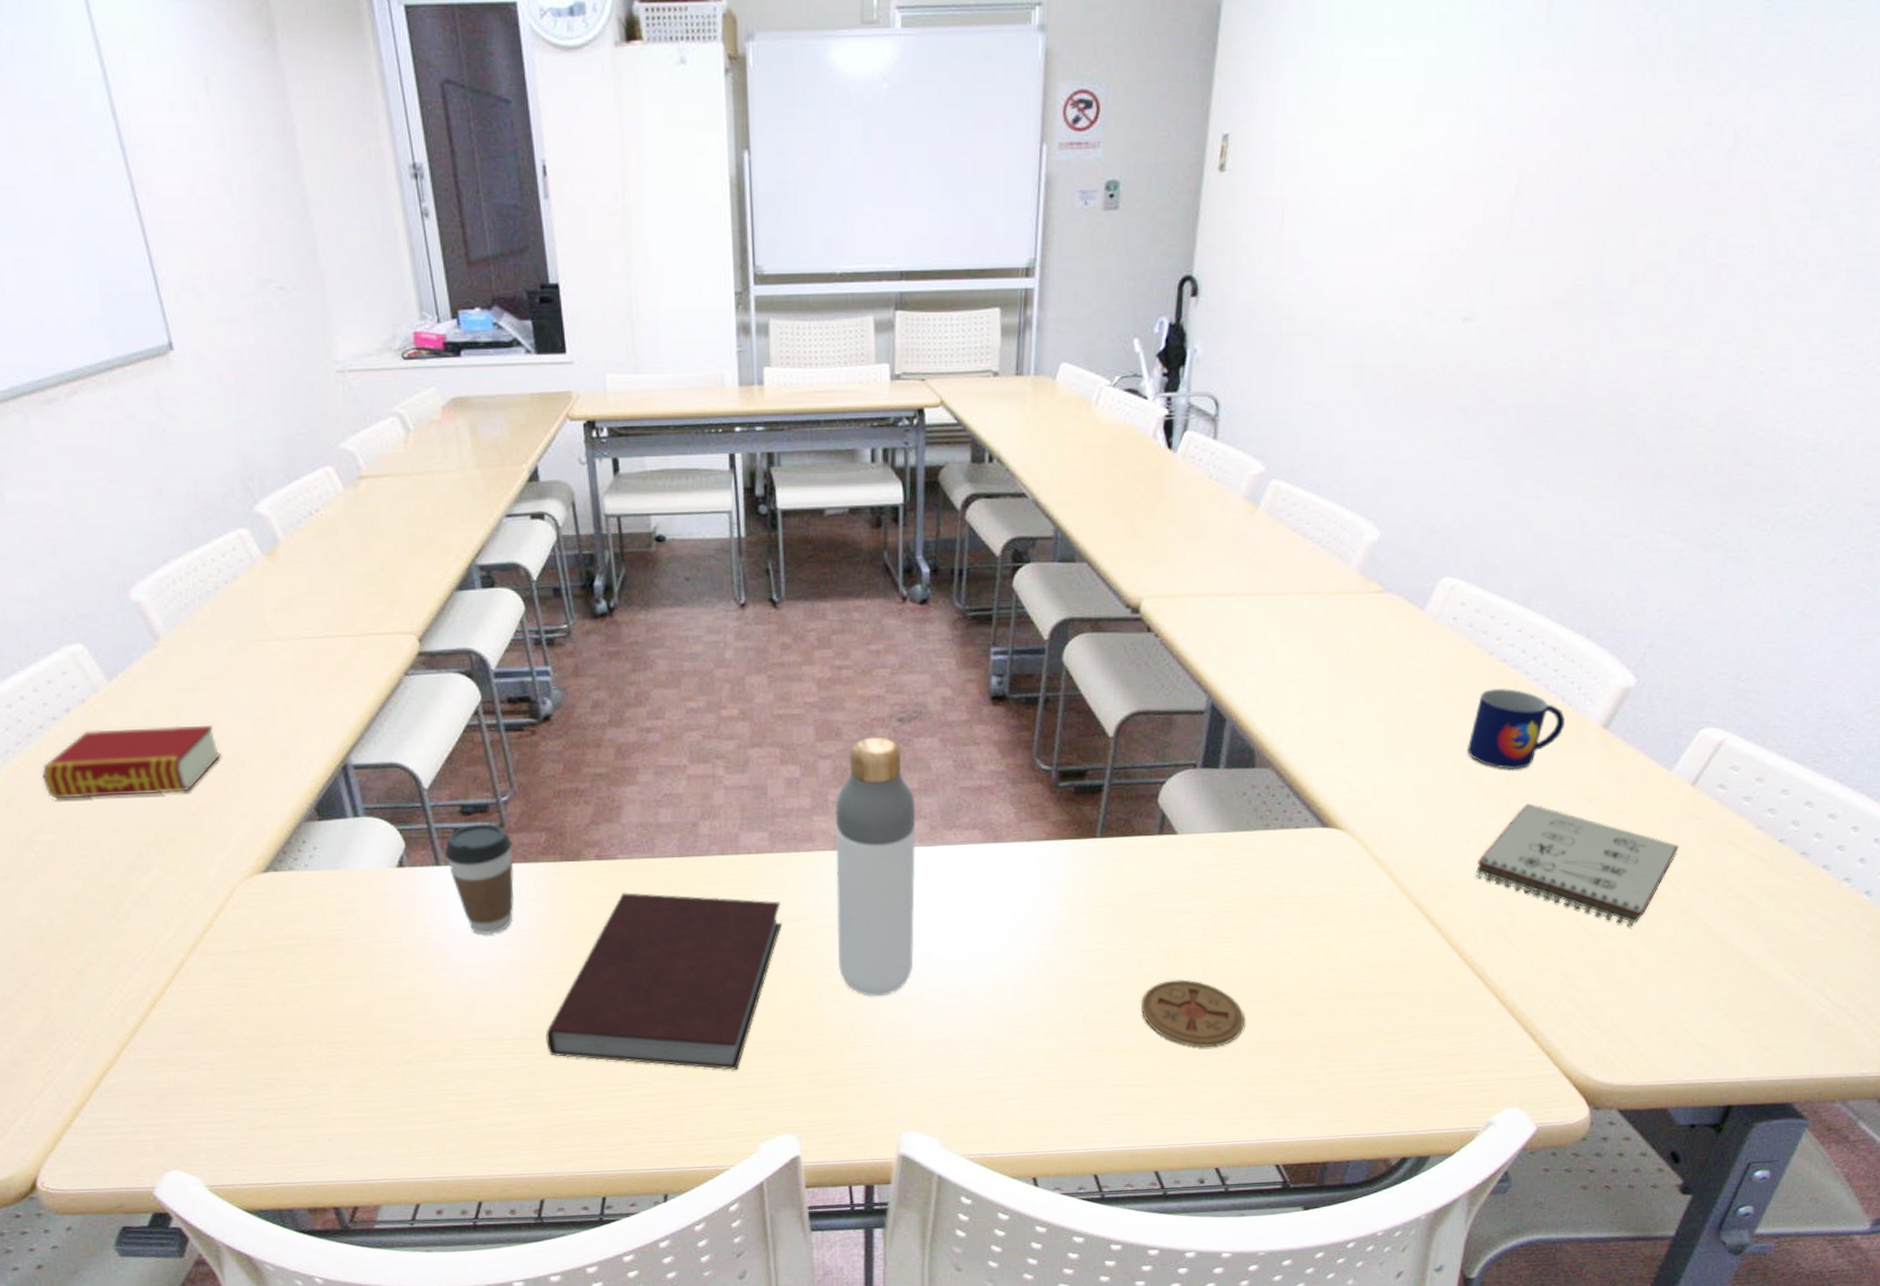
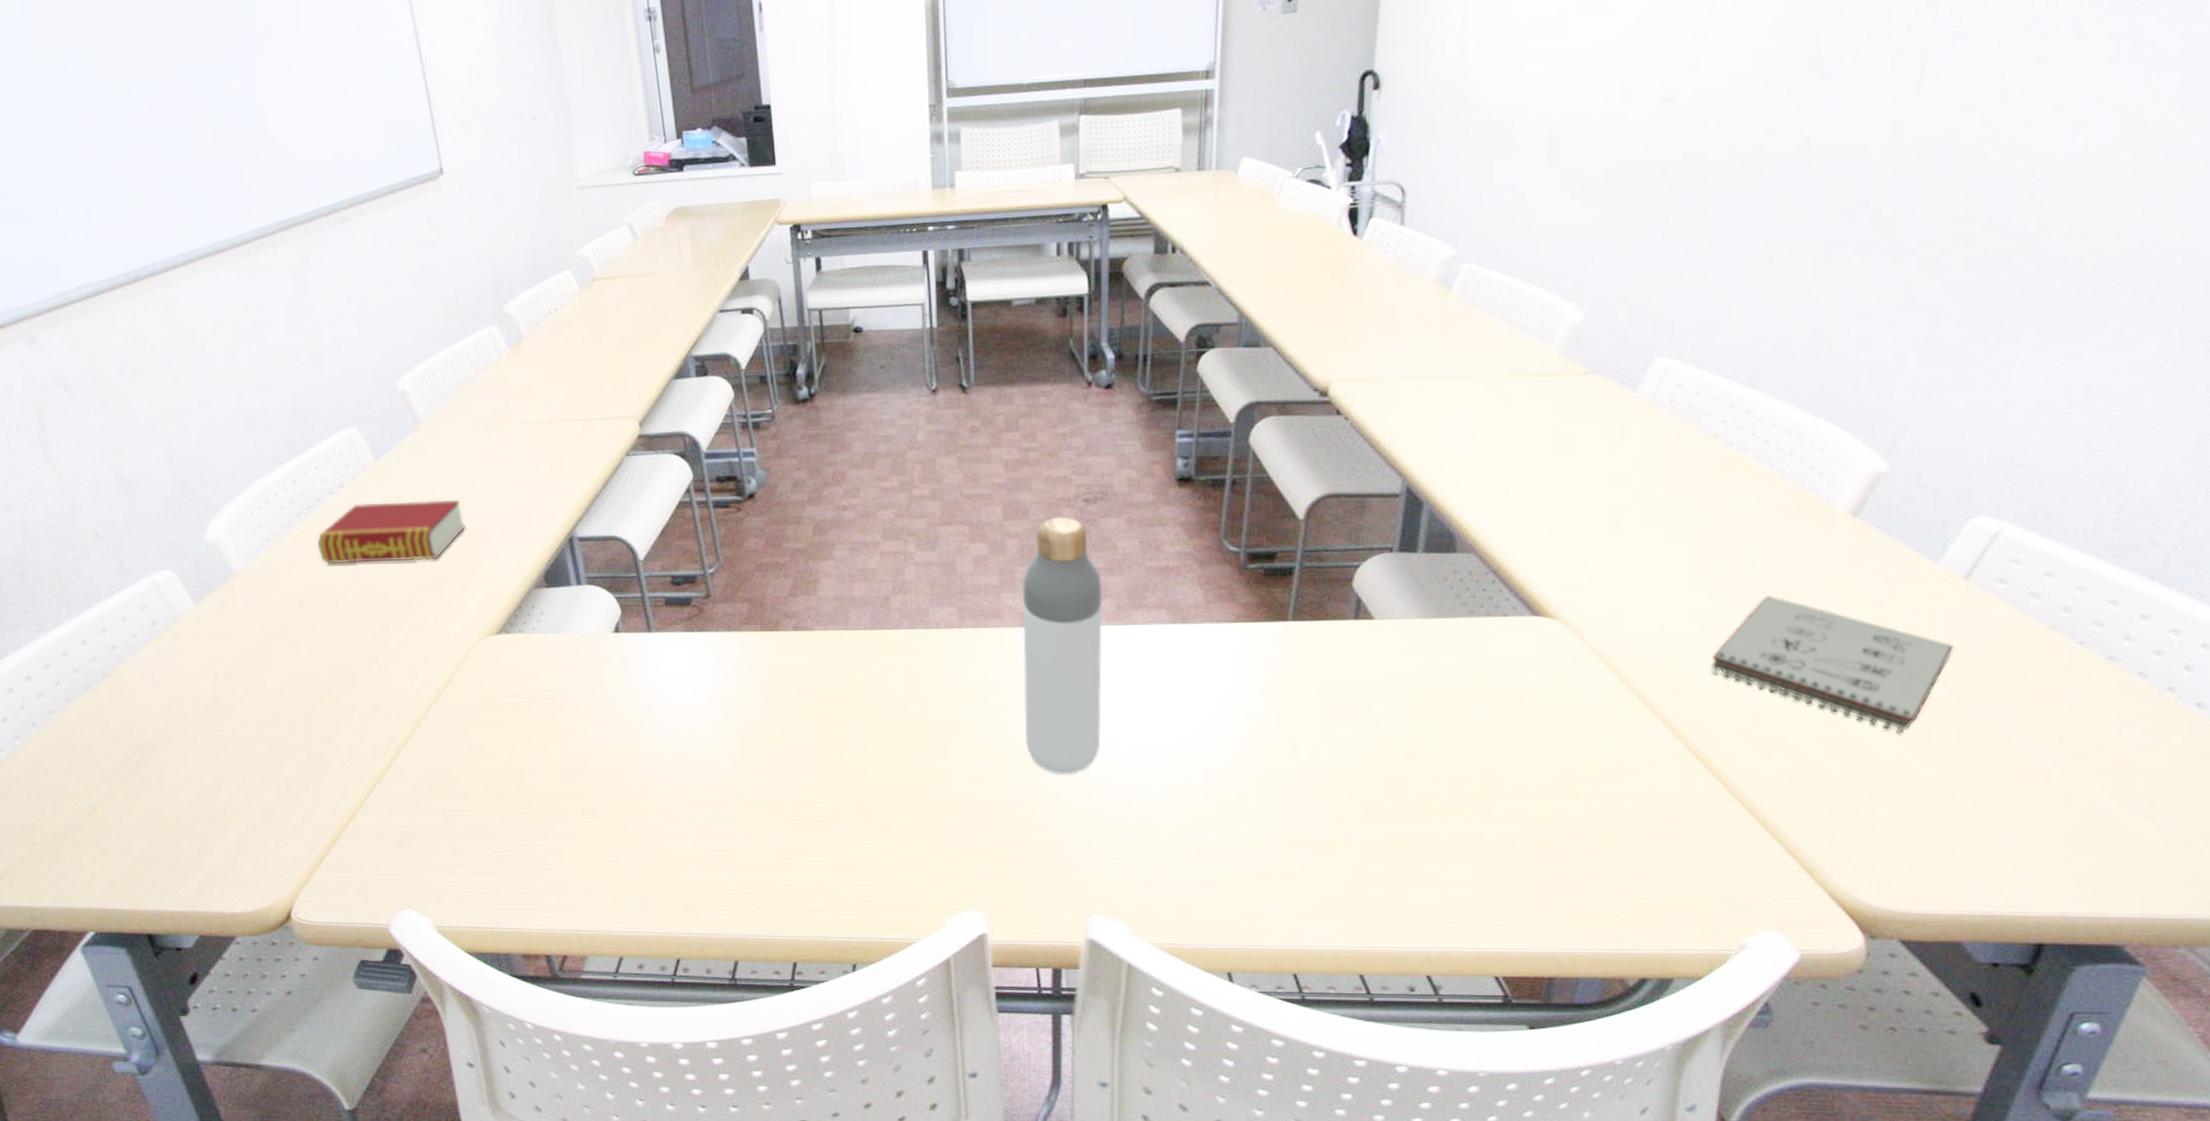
coffee cup: present [444,823,515,934] -> none [655,594,718,698]
notebook: present [546,891,781,1070] -> none [743,662,969,842]
coaster: present [1141,979,1245,1048] -> none [1340,771,1455,845]
mug: present [1466,687,1565,770] -> none [1693,472,1805,560]

